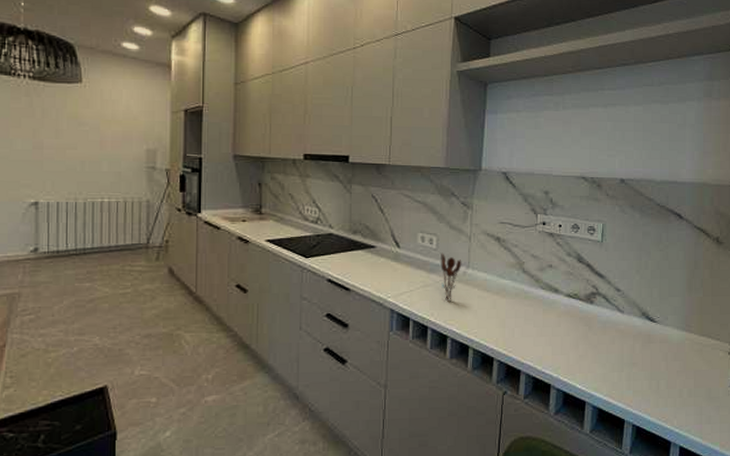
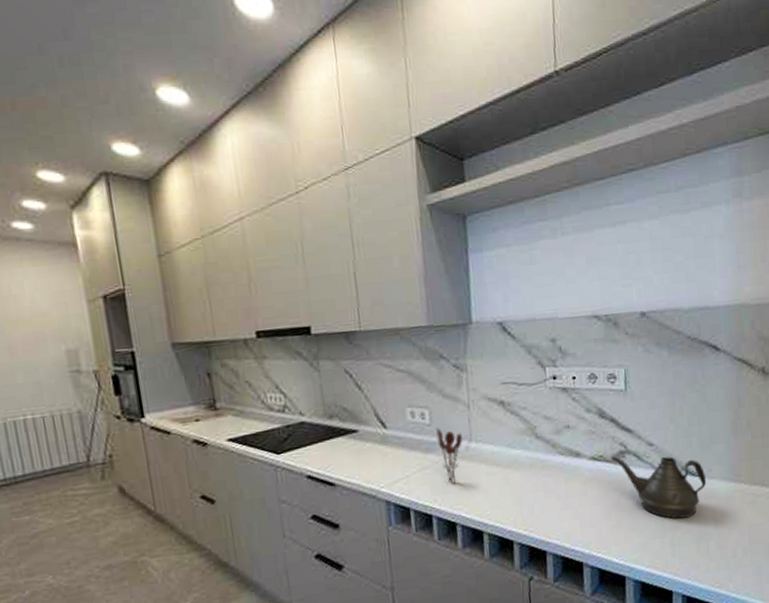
teapot: none [584,296,662,357] -> present [611,456,706,519]

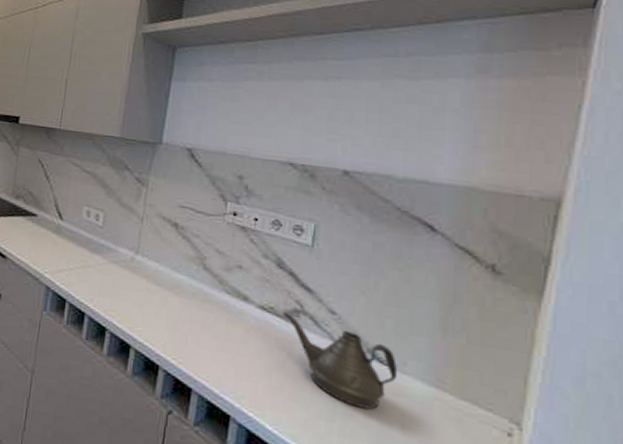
utensil holder: present [436,427,463,484] -> none [104,231,131,289]

